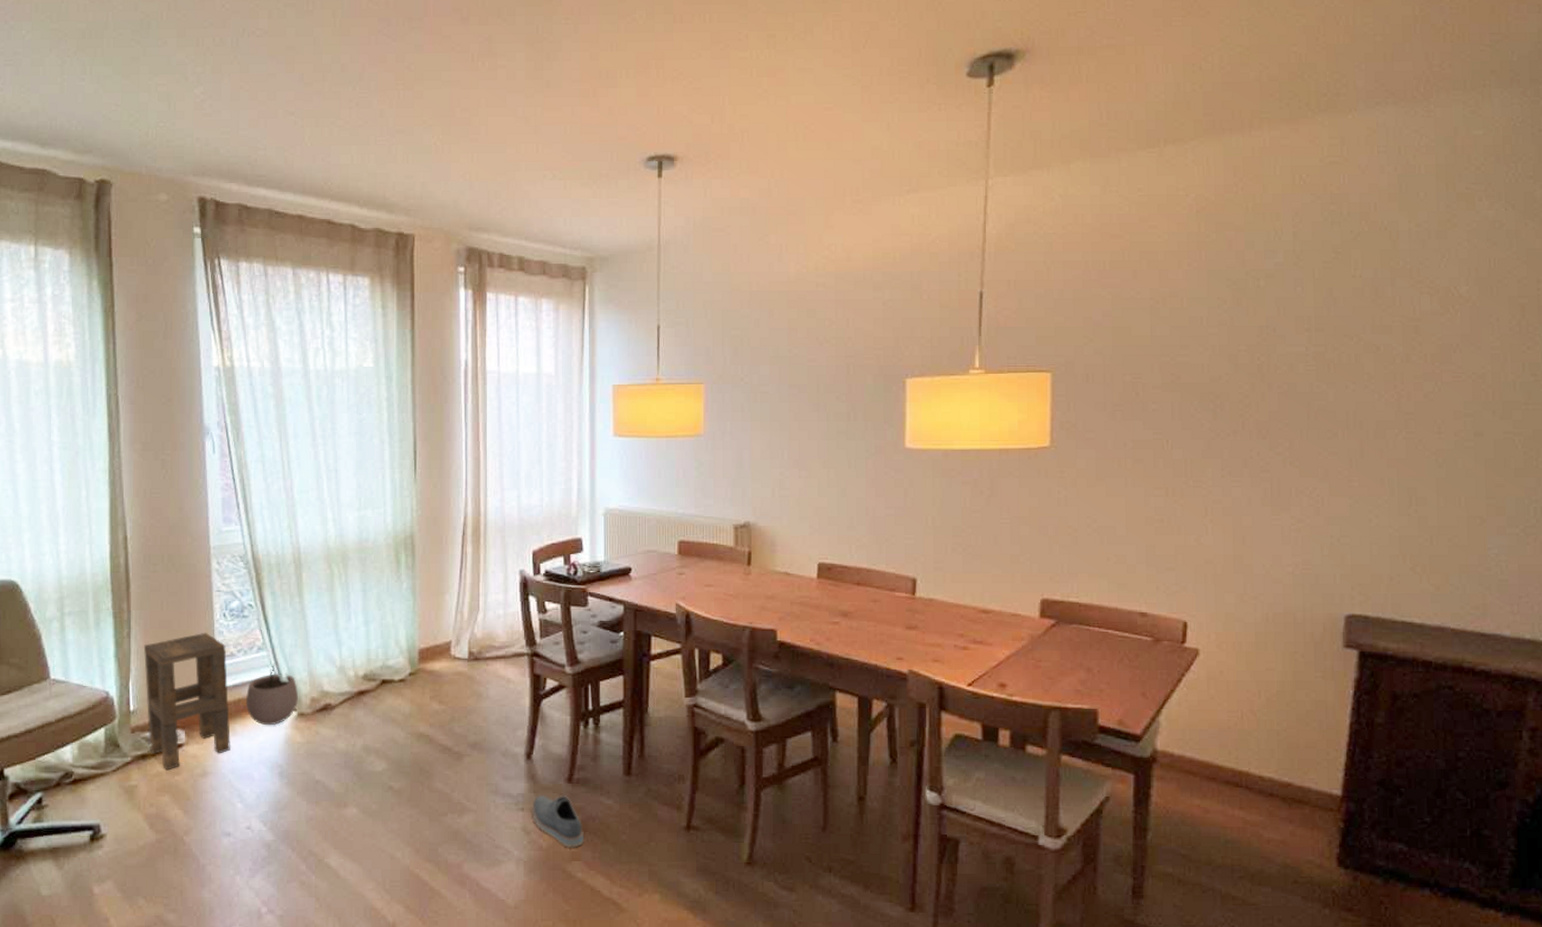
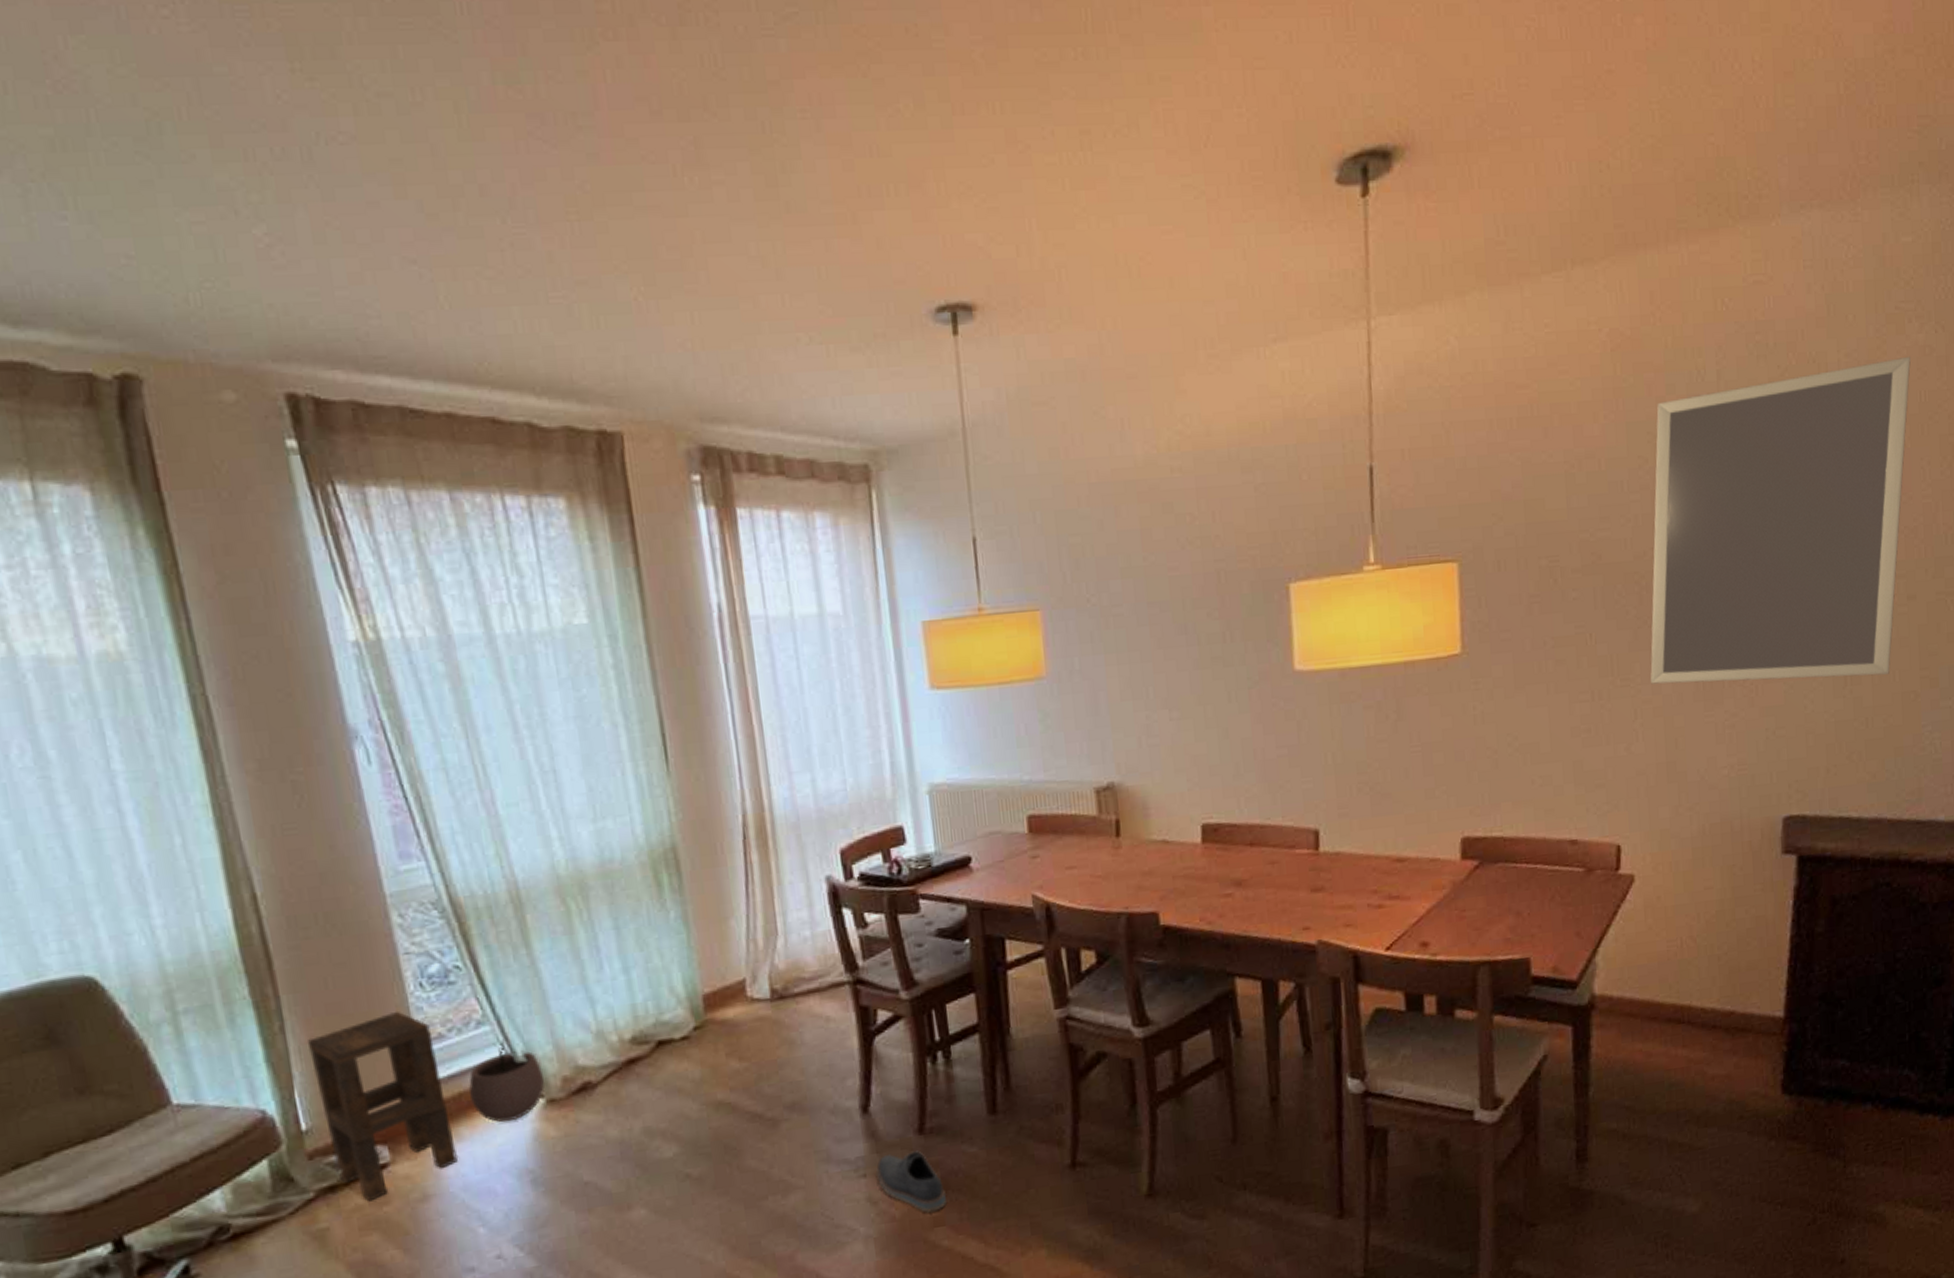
home mirror: none [1221,228,1480,499] -> present [1650,356,1911,684]

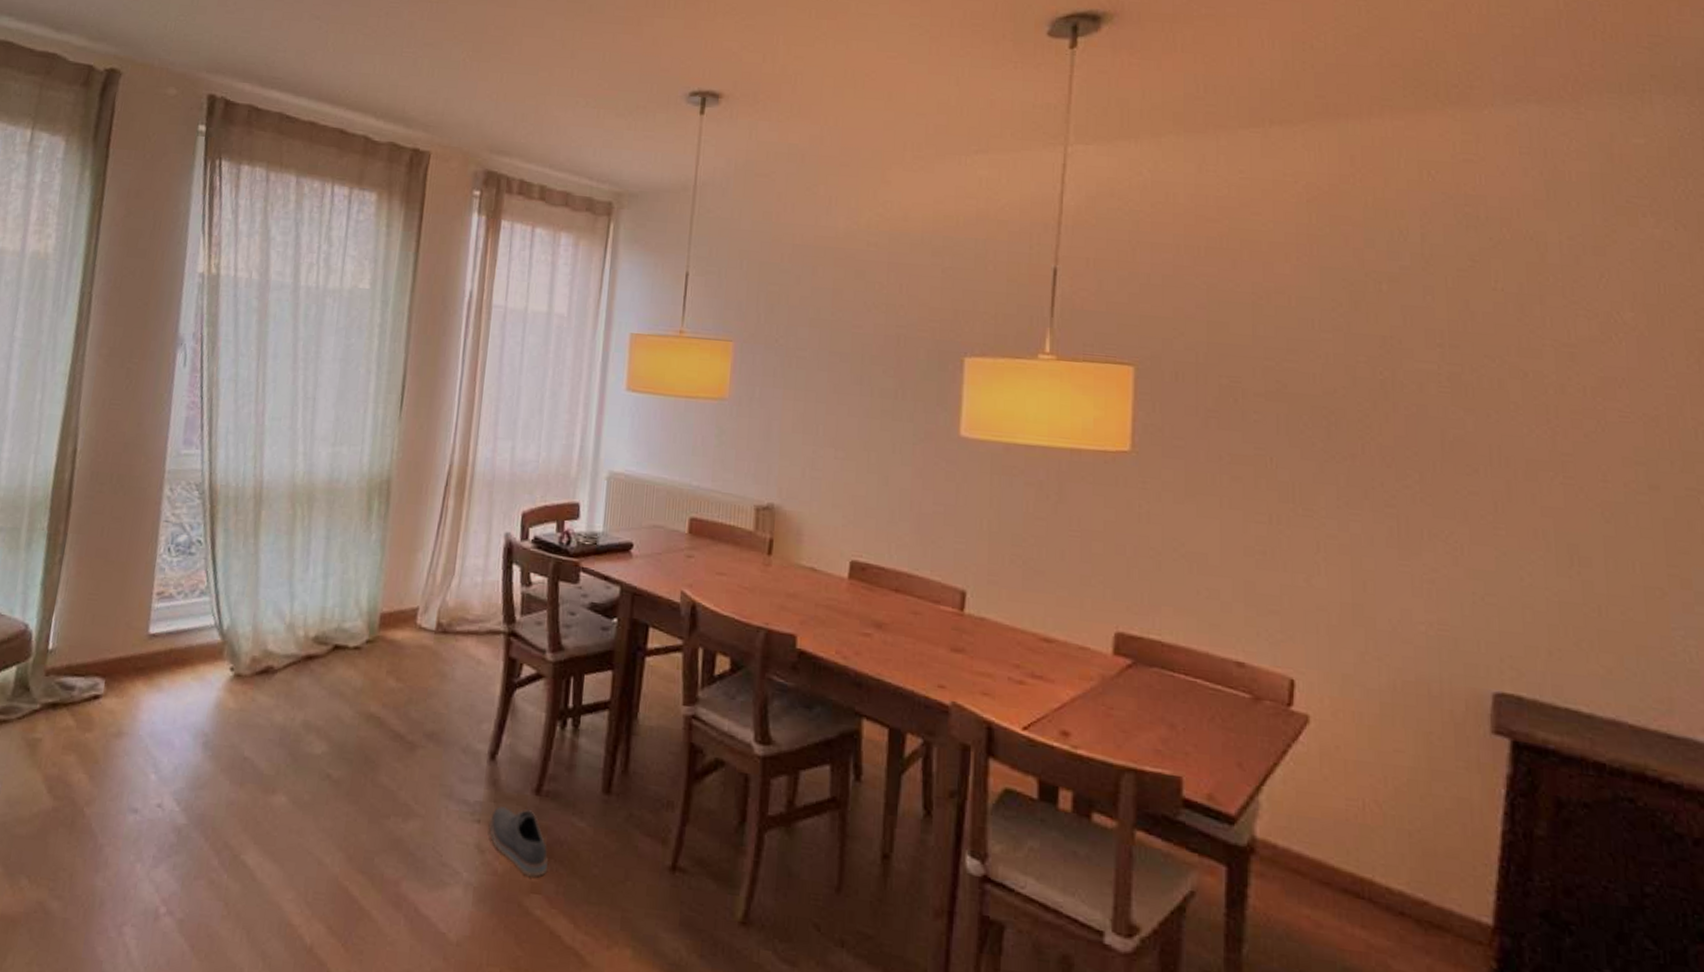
side table: present [308,1011,458,1202] -> none [62,567,166,725]
plant pot: present [469,1039,545,1123] -> none [177,611,239,685]
home mirror: present [1650,356,1911,684] -> none [1337,248,1646,563]

